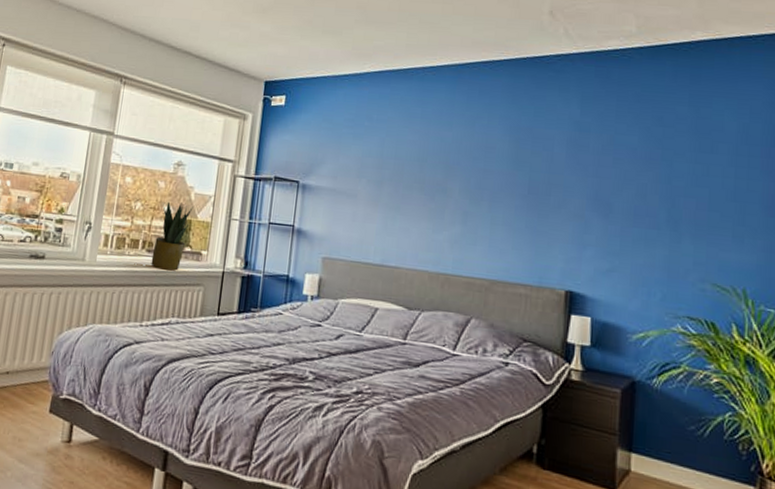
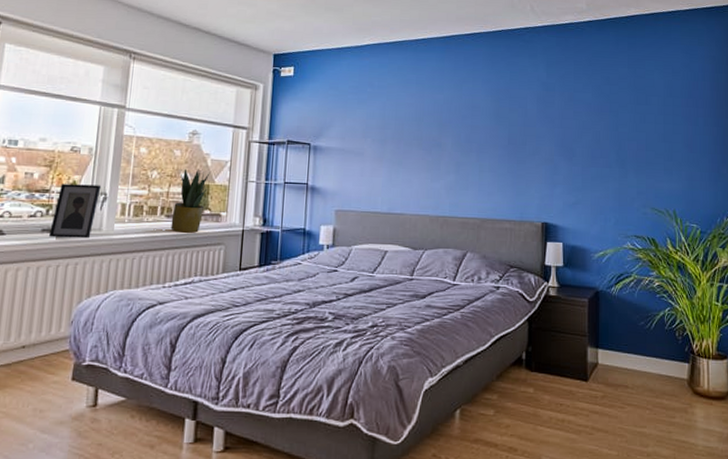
picture frame: none [36,210,87,268] -> present [49,184,102,238]

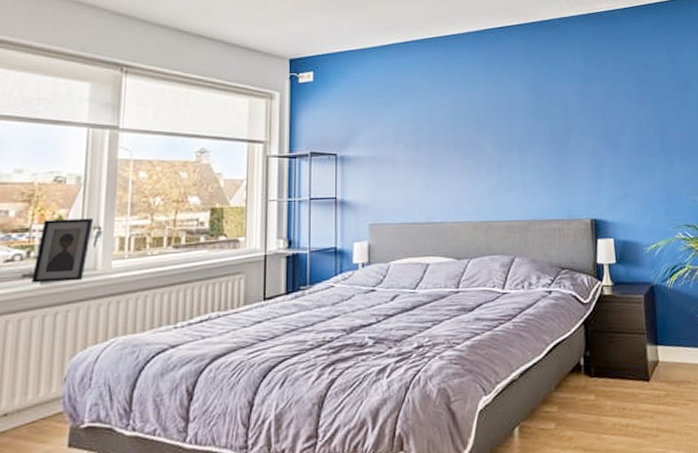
planter: present [170,168,210,233] -> none [180,191,224,264]

